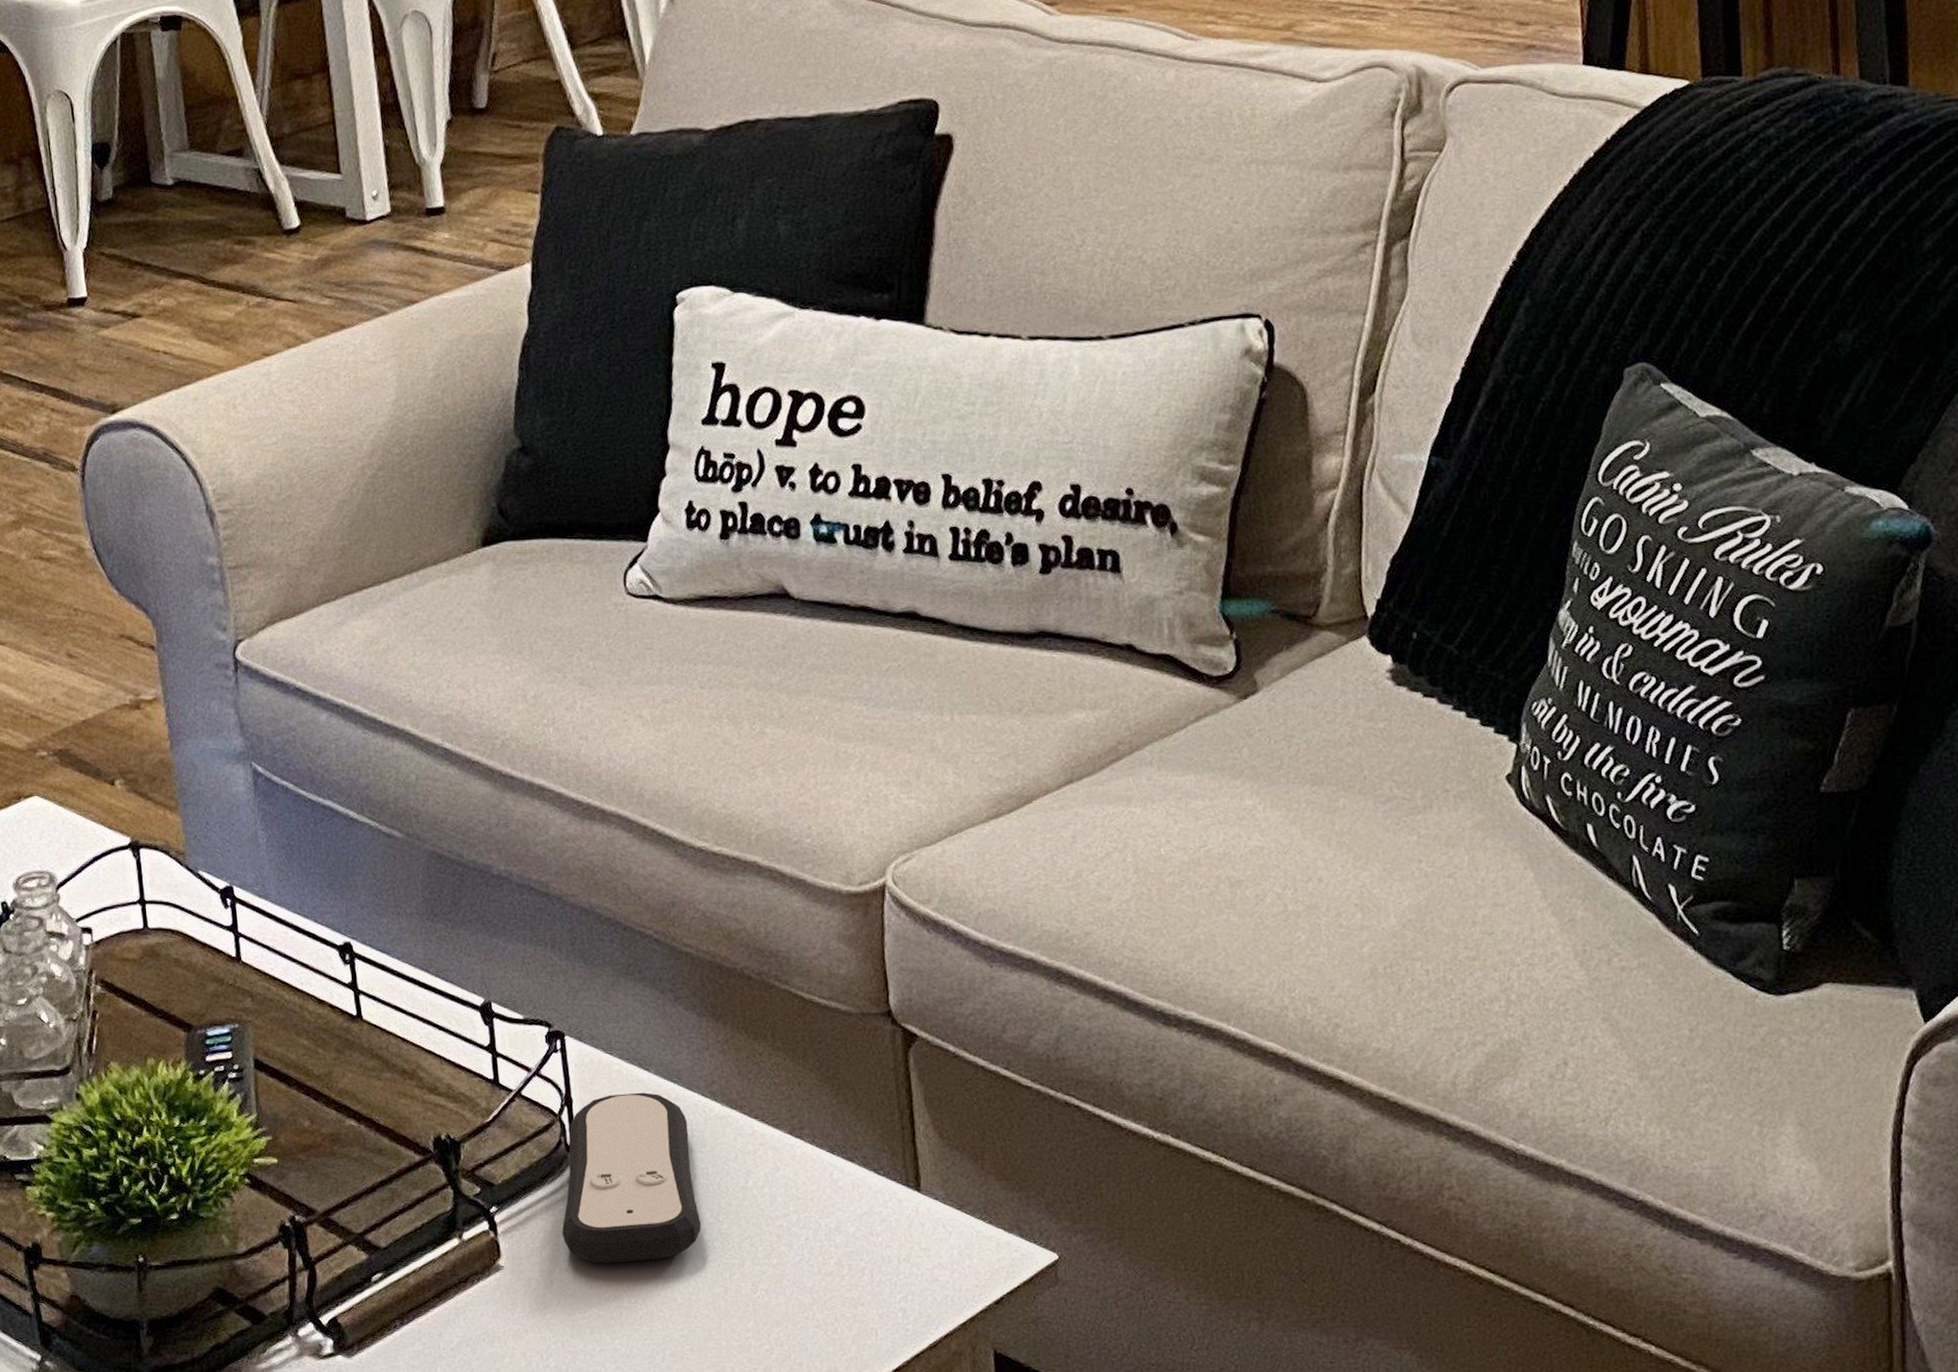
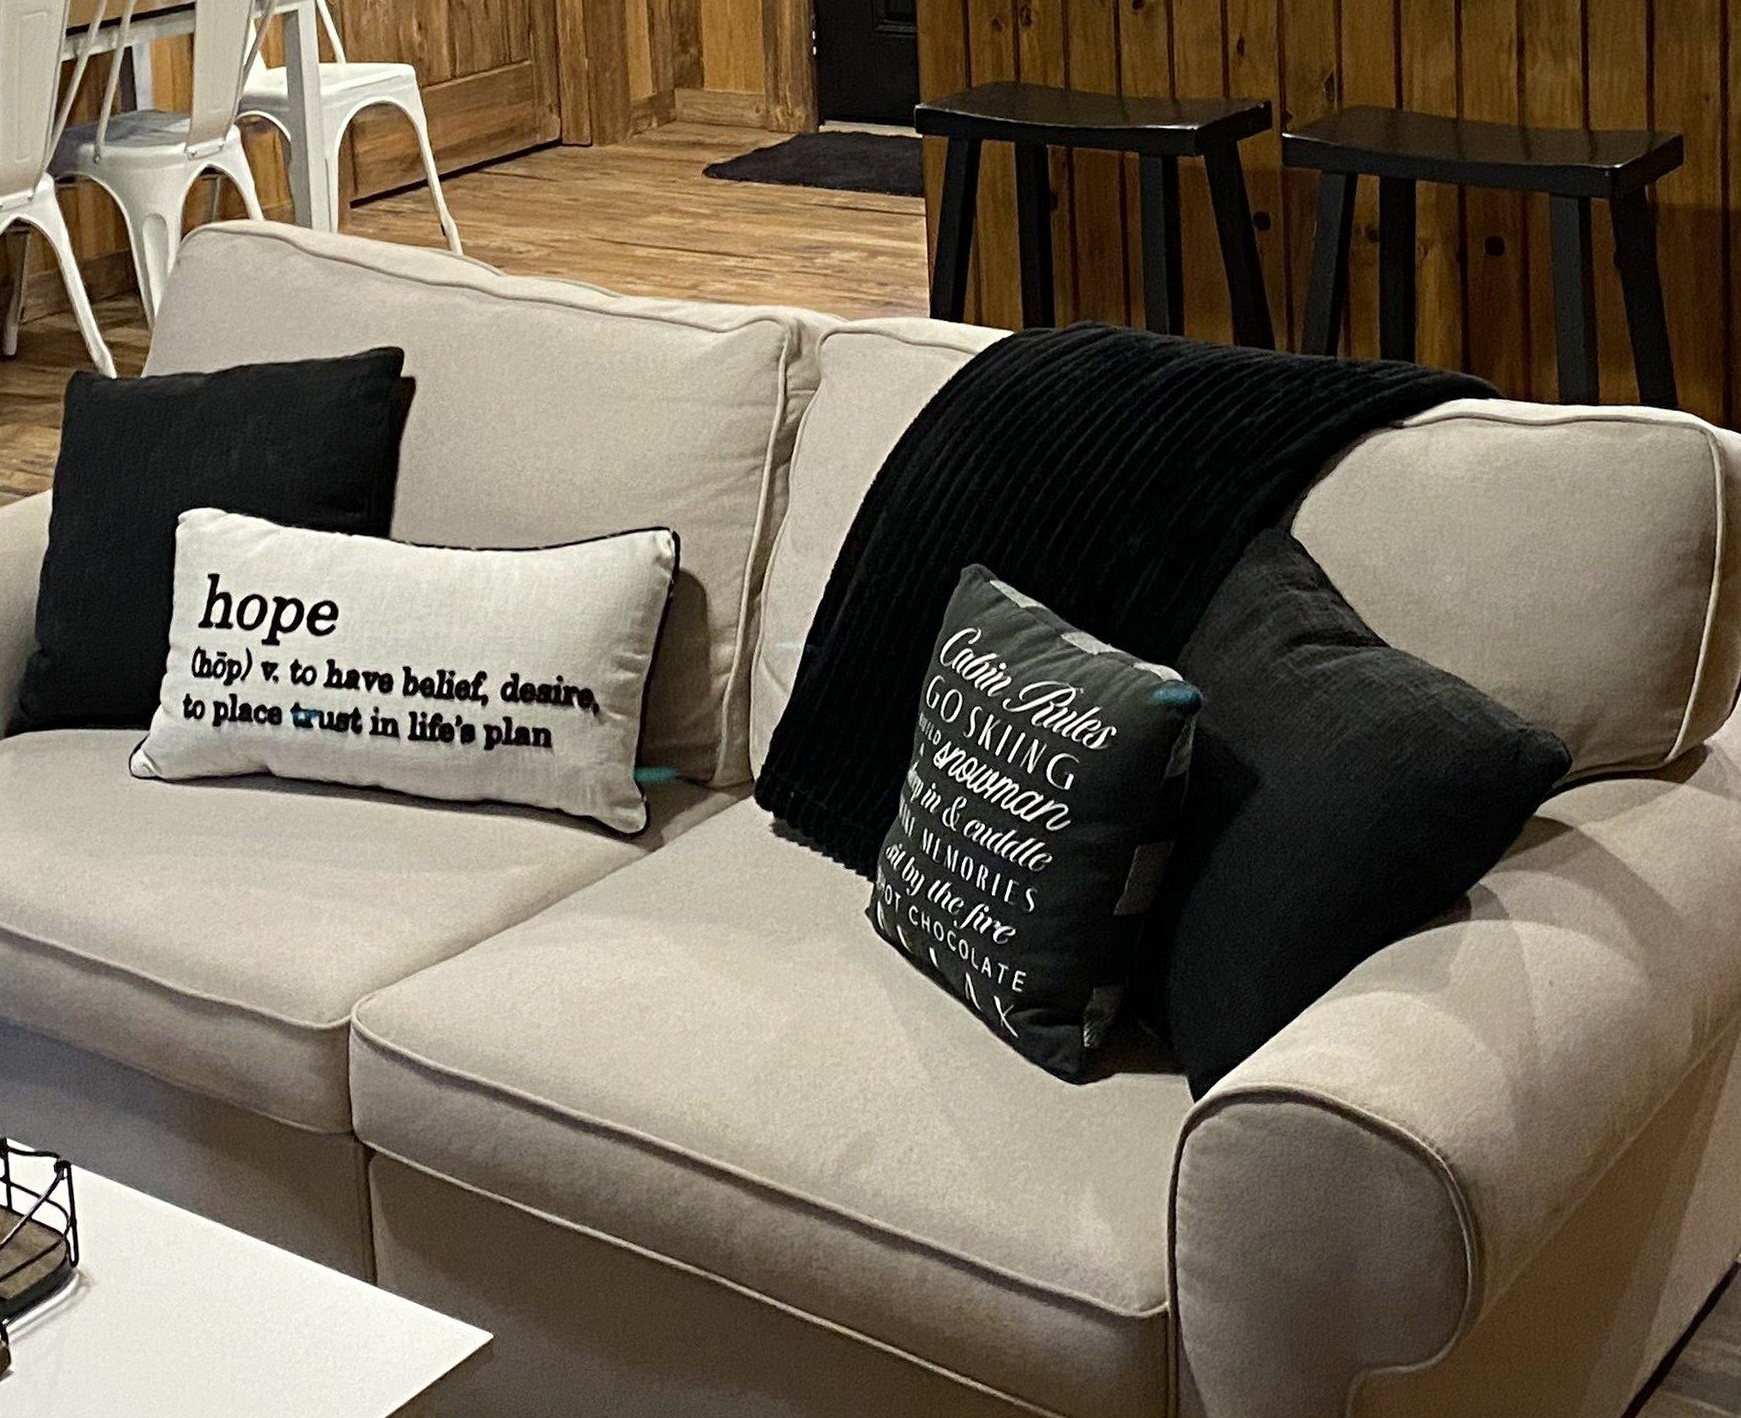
remote control: present [562,1092,702,1263] -> none [65,1211,188,1364]

